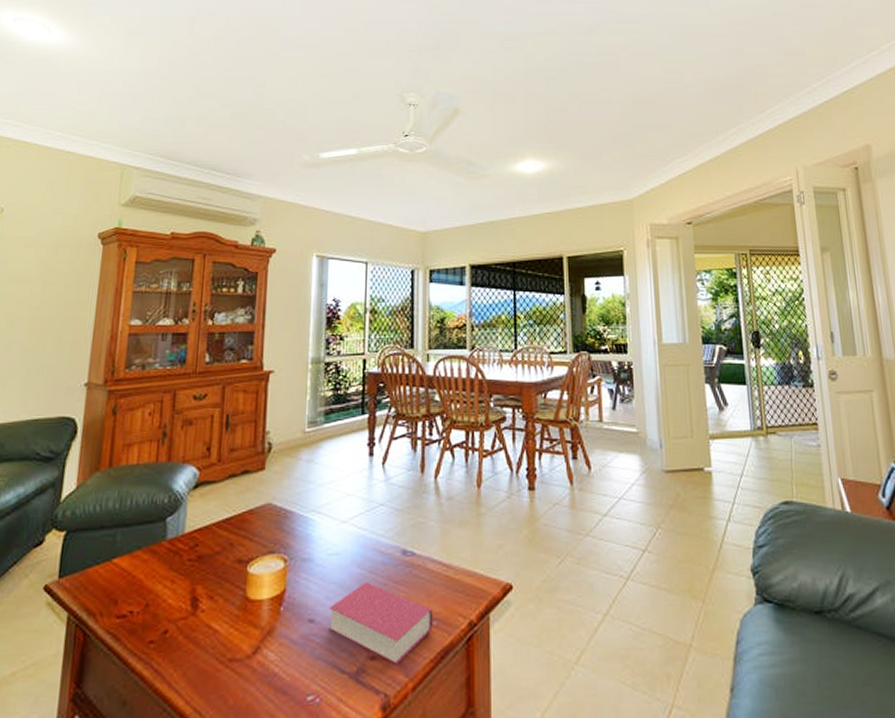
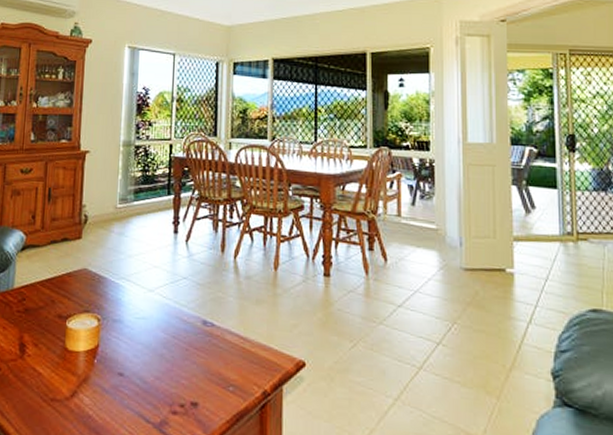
book: present [328,582,433,664] -> none [136,345,230,421]

